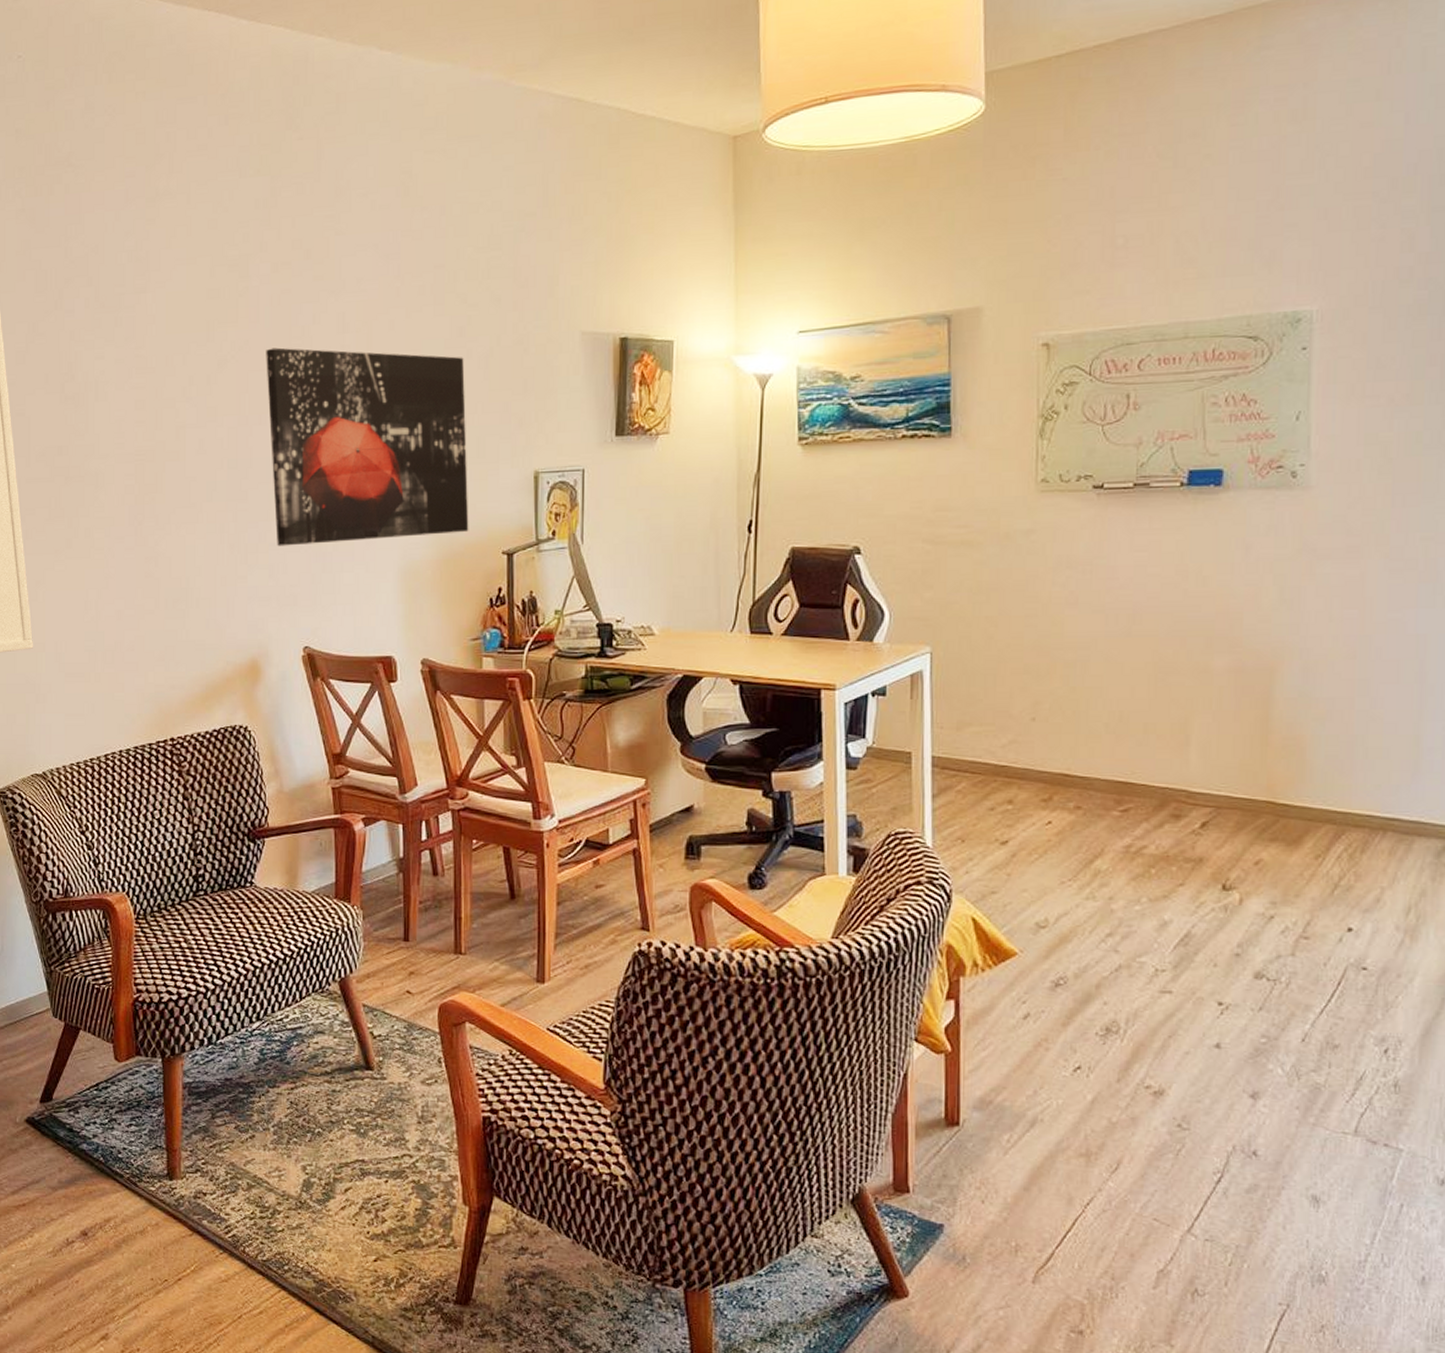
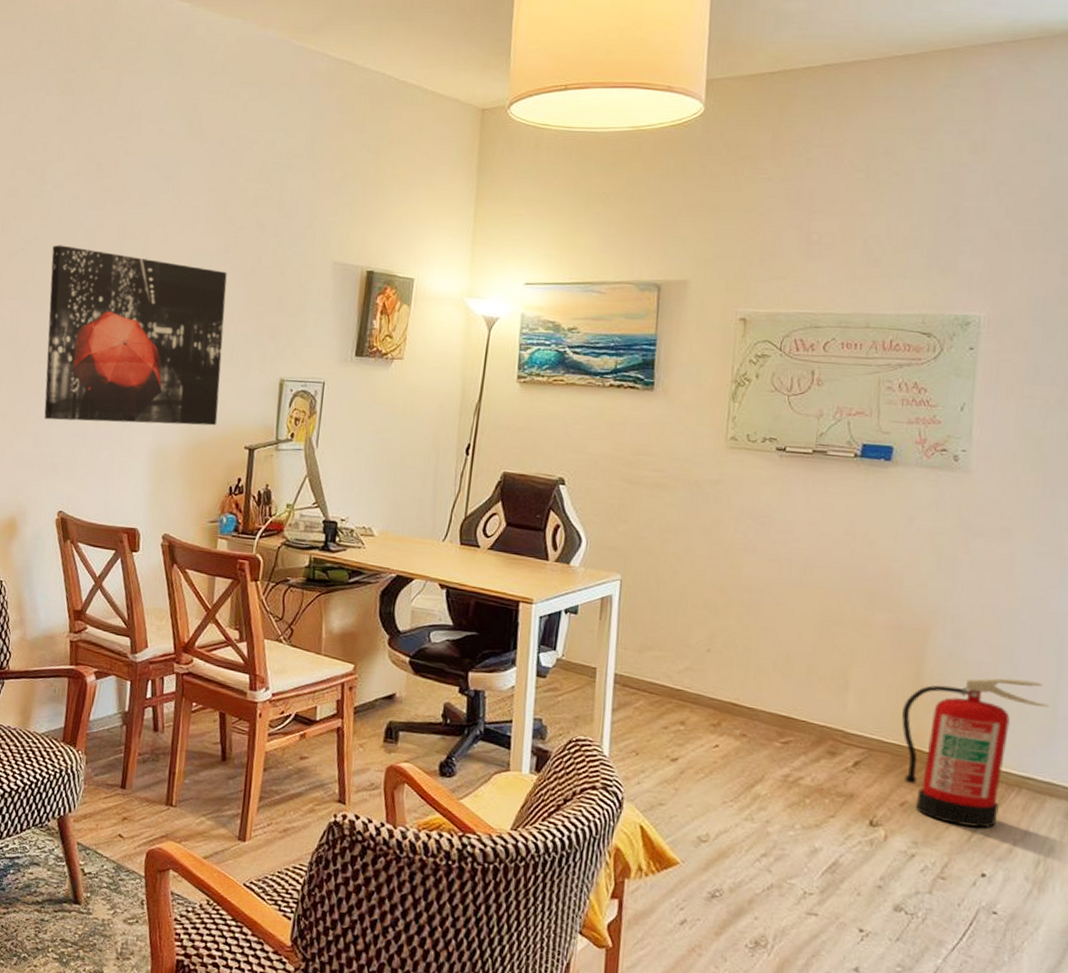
fire extinguisher: none [1251,713,1412,880] -> present [902,678,1049,828]

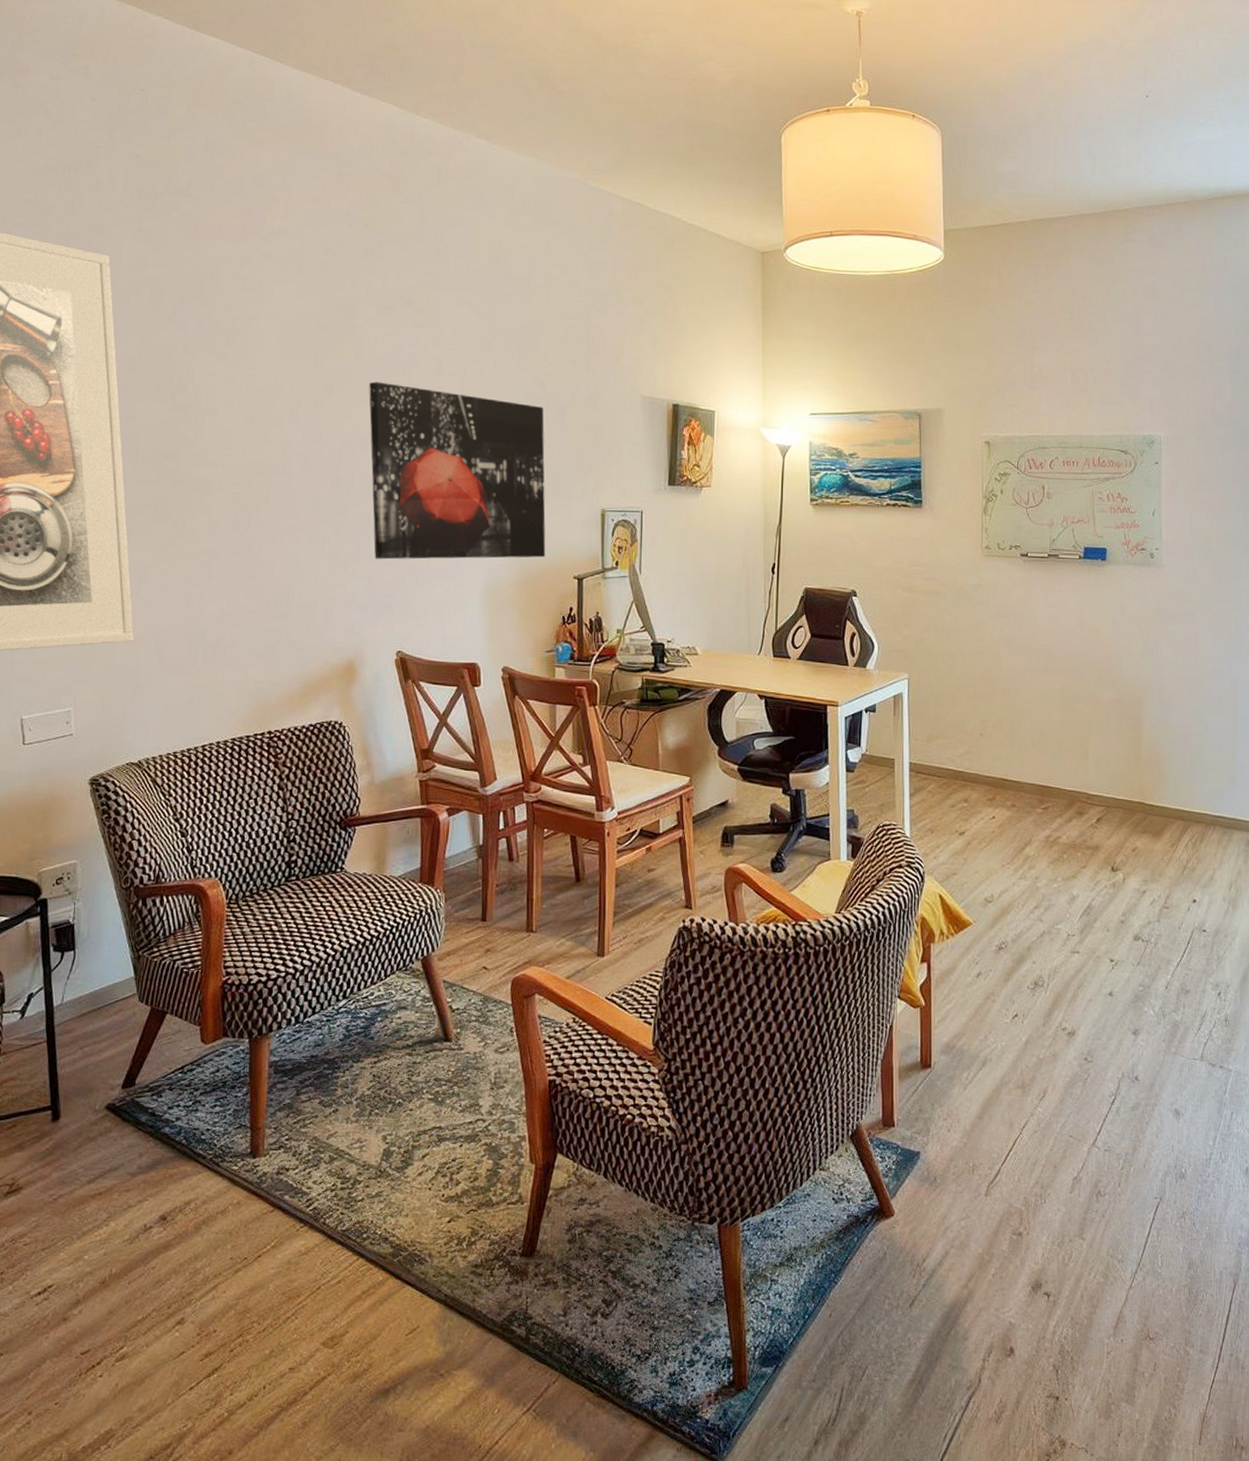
fire extinguisher: present [902,678,1049,828] -> none [1129,736,1230,863]

